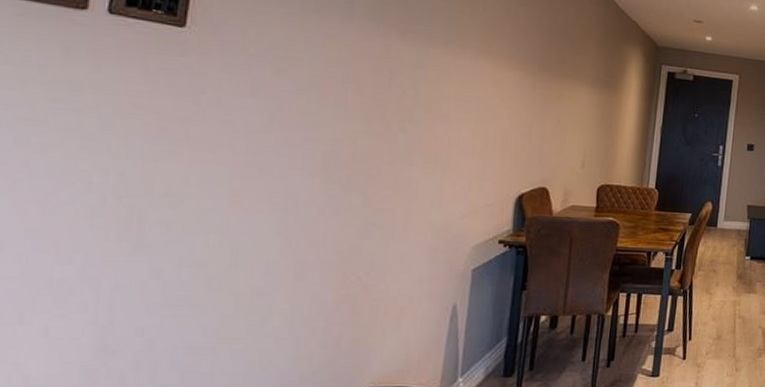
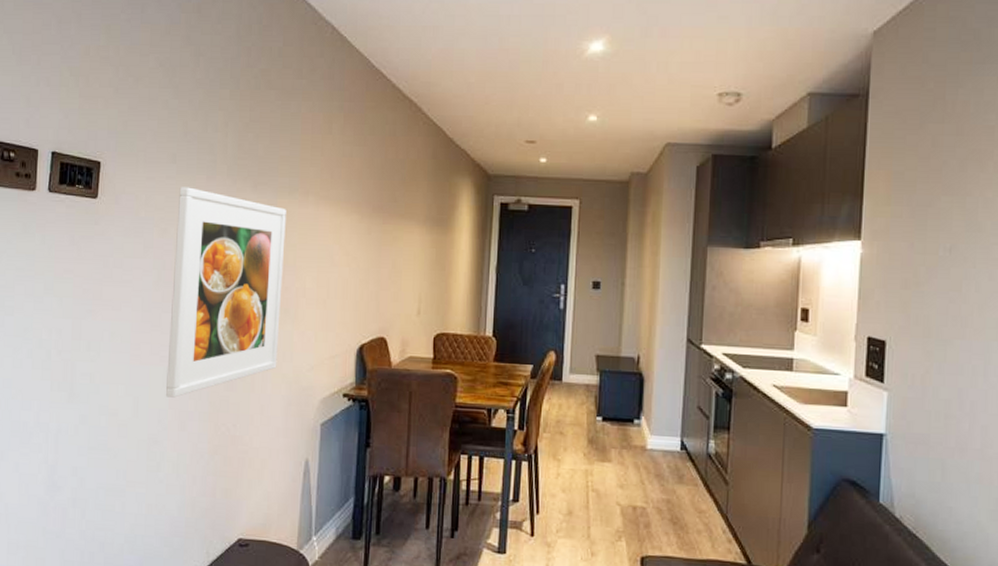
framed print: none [278,25,440,247] -> present [166,187,286,398]

